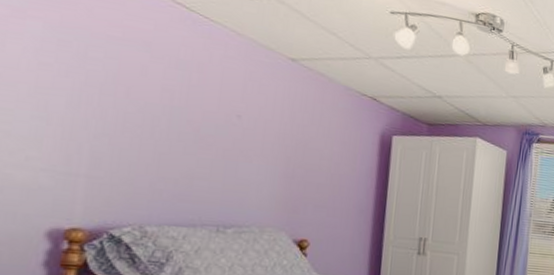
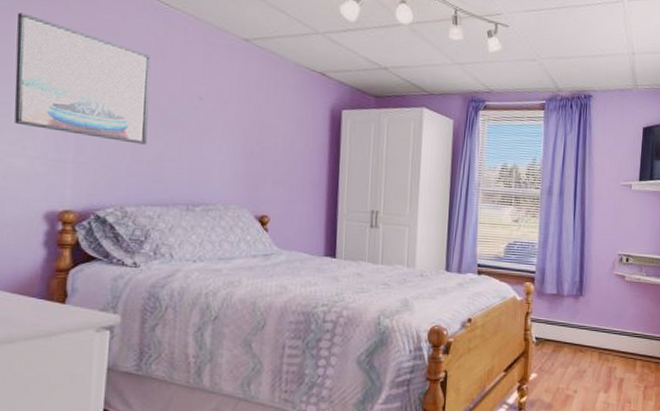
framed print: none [18,13,184,161] -> present [14,12,150,145]

